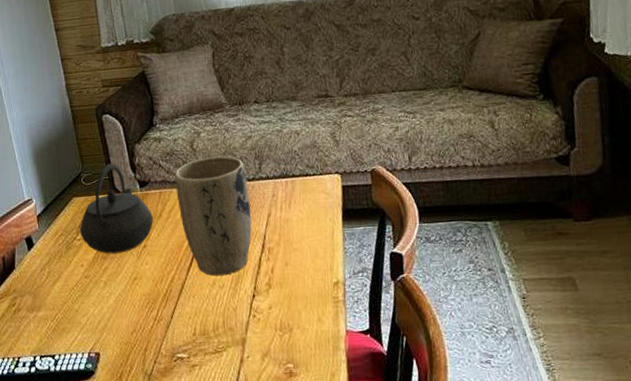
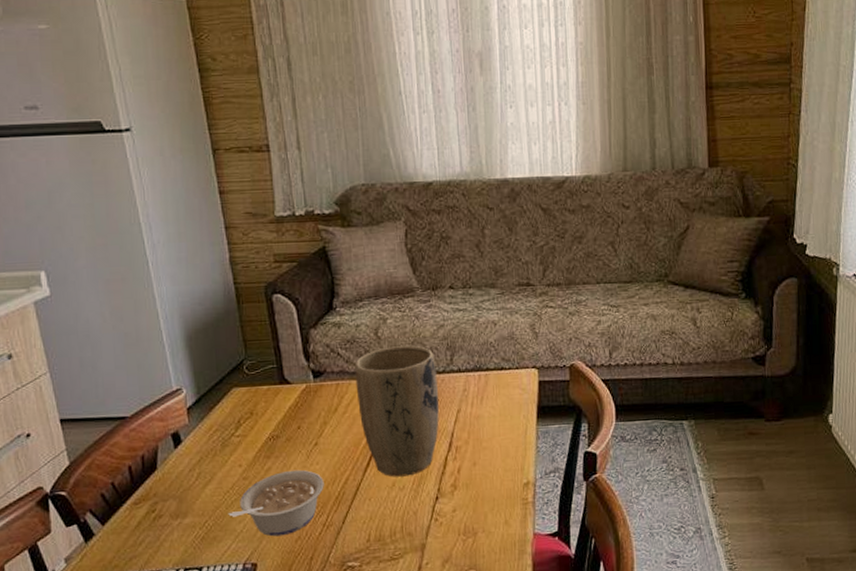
legume: none [74,269,154,329] -> present [228,469,324,537]
kettle: present [79,164,153,254] -> none [238,350,327,453]

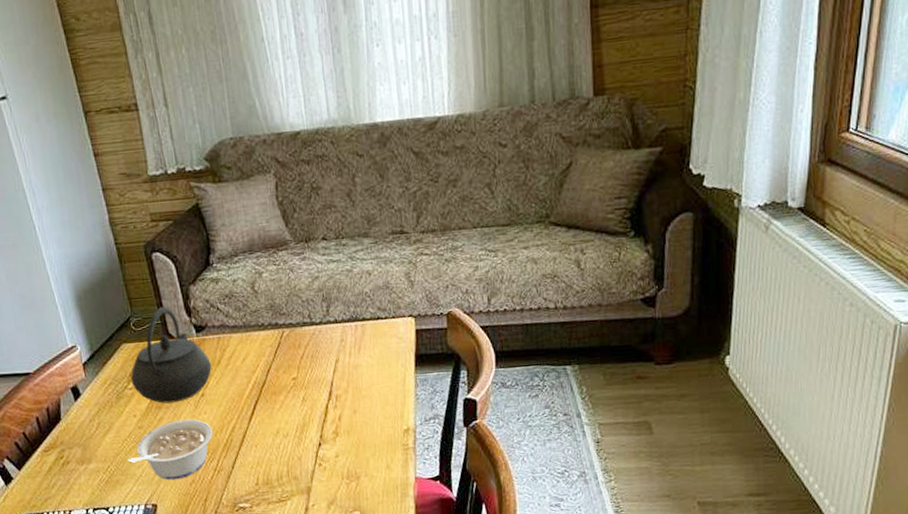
kettle: none [238,350,327,453] -> present [130,307,212,404]
plant pot: present [355,345,439,477] -> none [234,298,319,425]

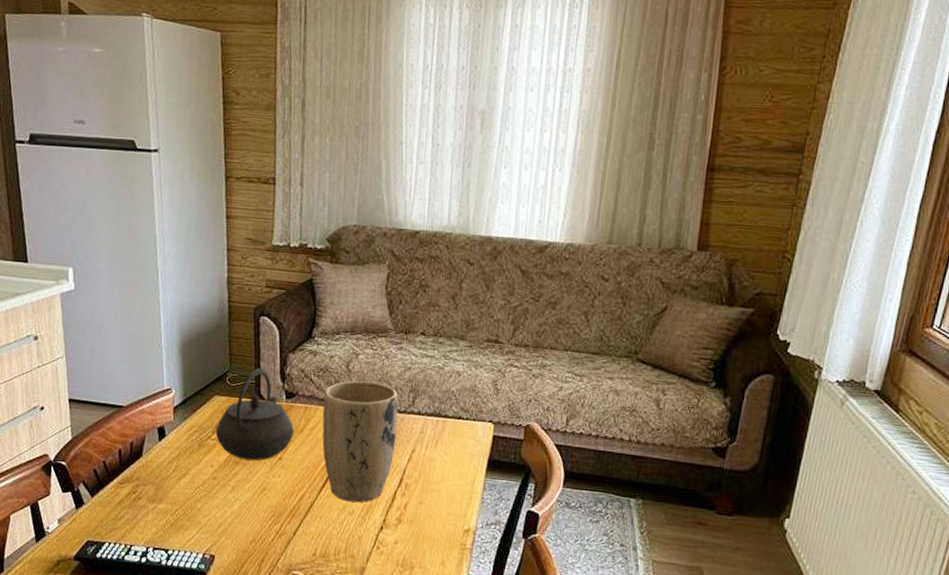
legume: present [127,419,213,480] -> none [196,478,283,536]
plant pot: none [234,298,319,425] -> present [322,380,399,503]

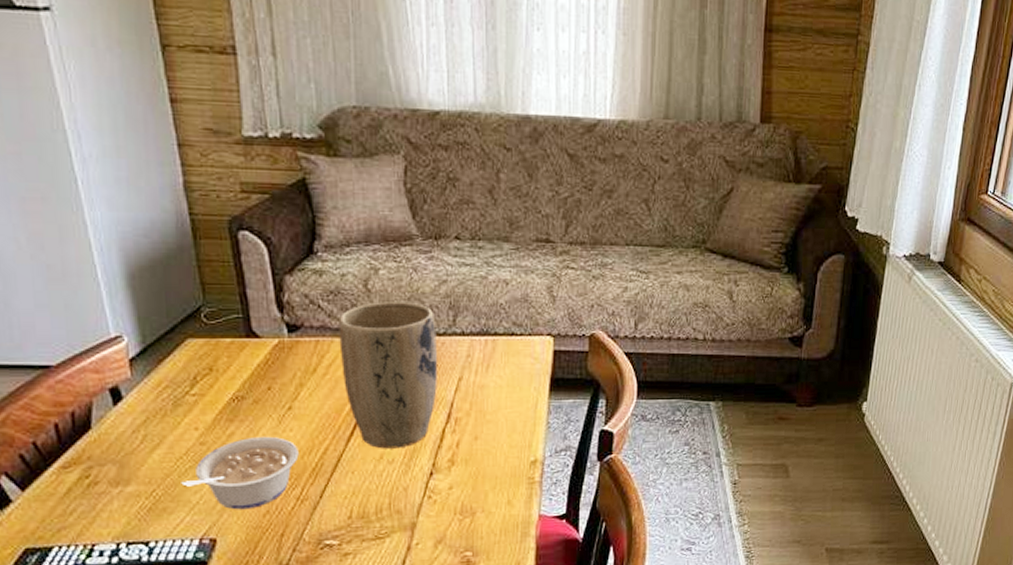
legume: none [196,478,283,536] -> present [181,436,299,510]
kettle: present [215,368,294,461] -> none [194,298,304,416]

